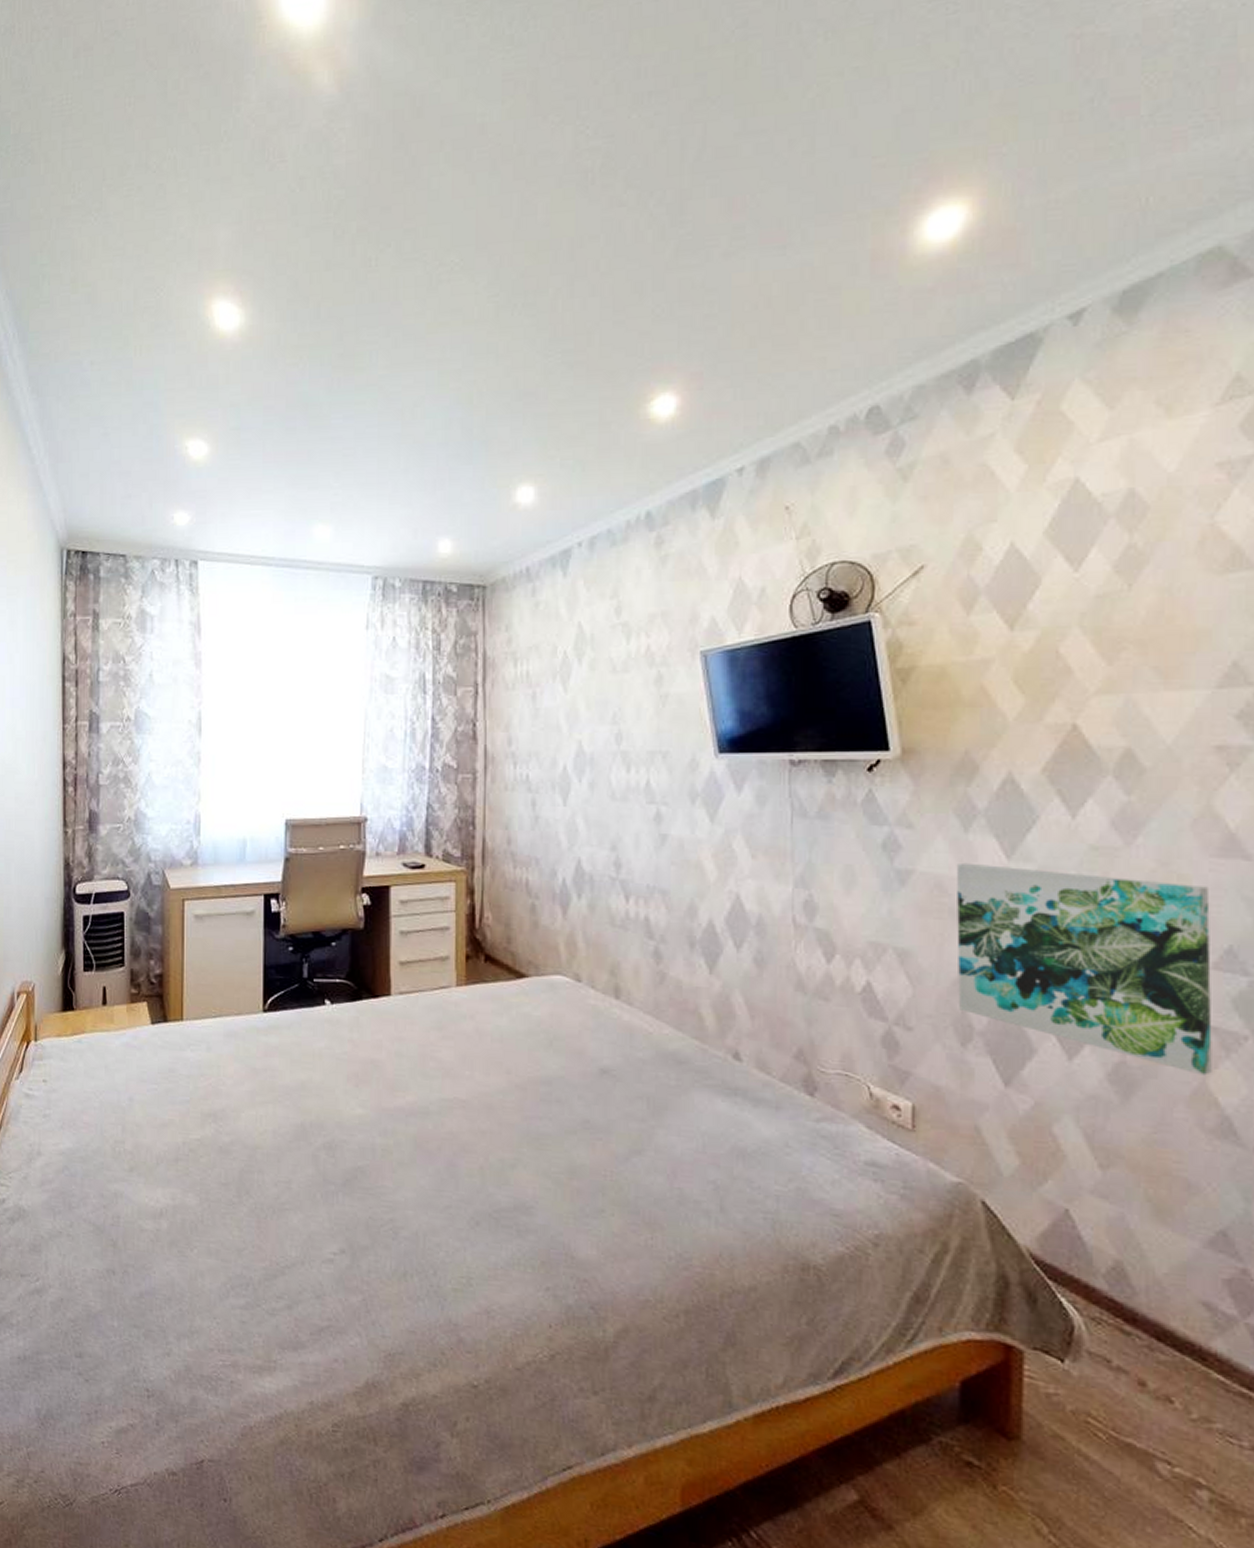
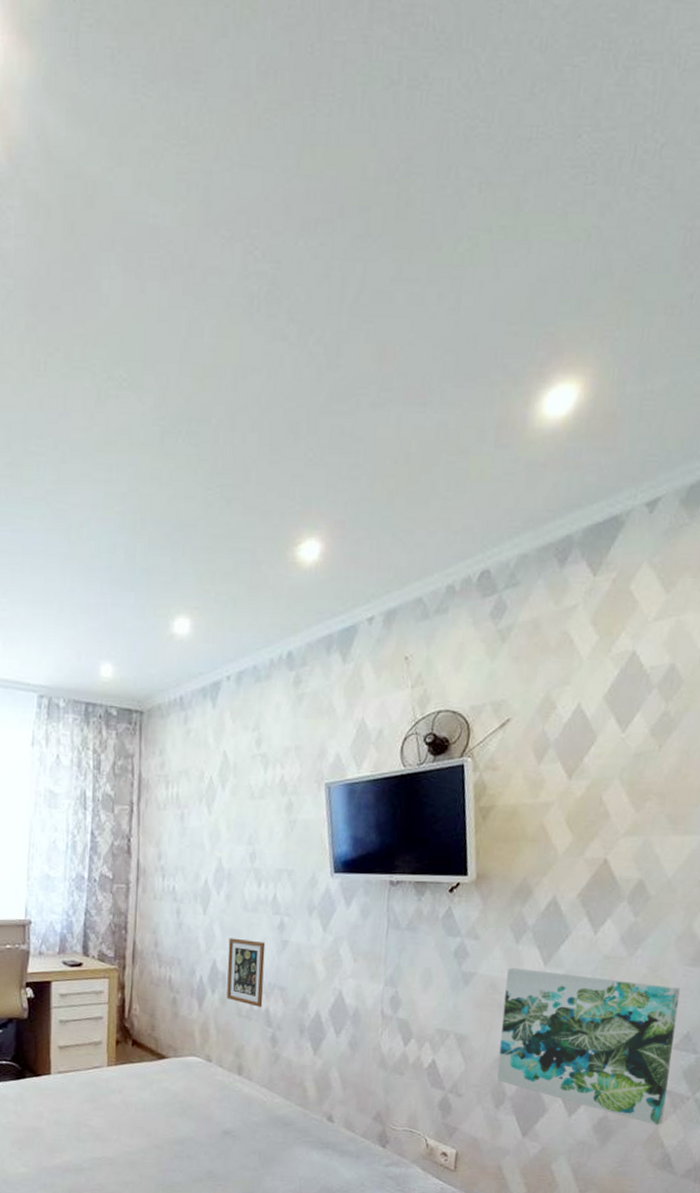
picture frame: none [595,832,641,915] -> present [226,938,266,1007]

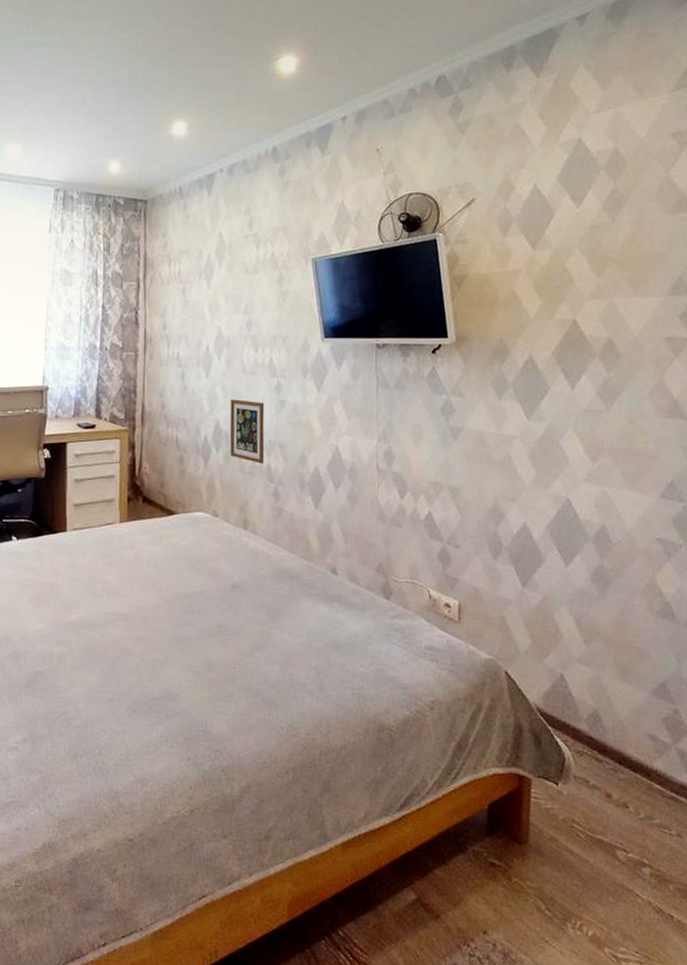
wall art: present [497,967,680,1125] -> none [492,422,660,574]

